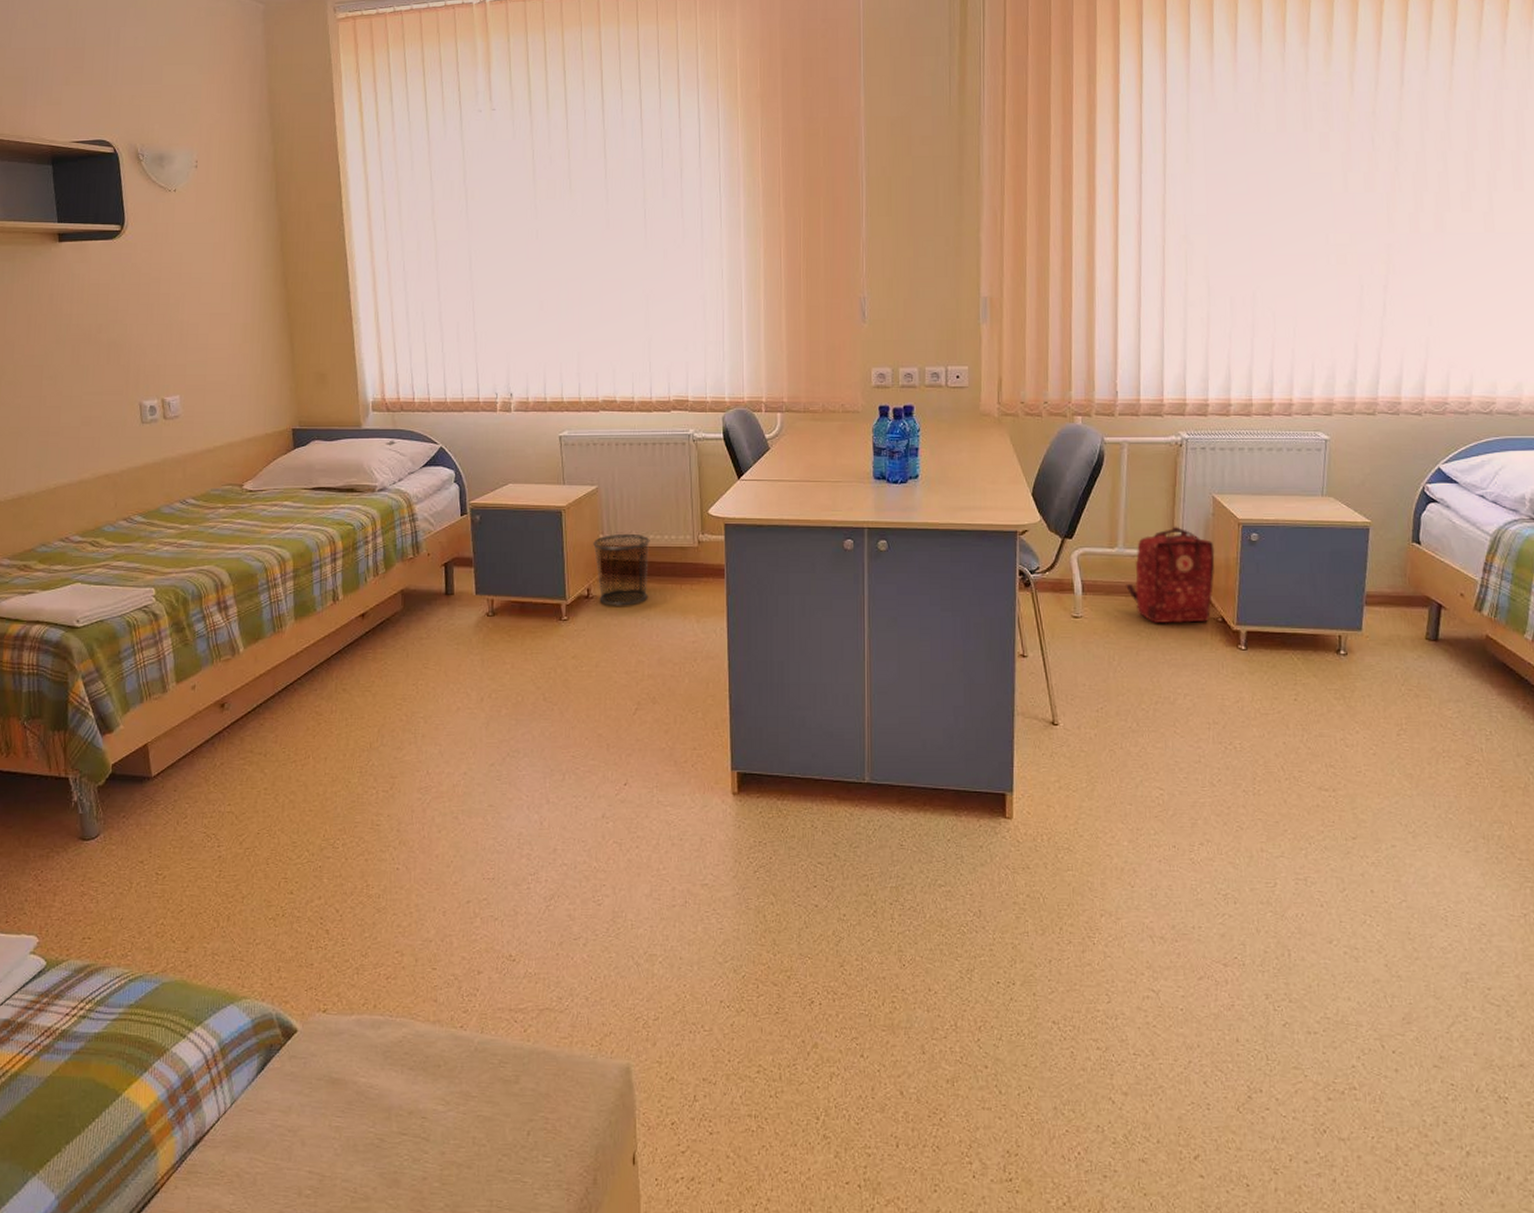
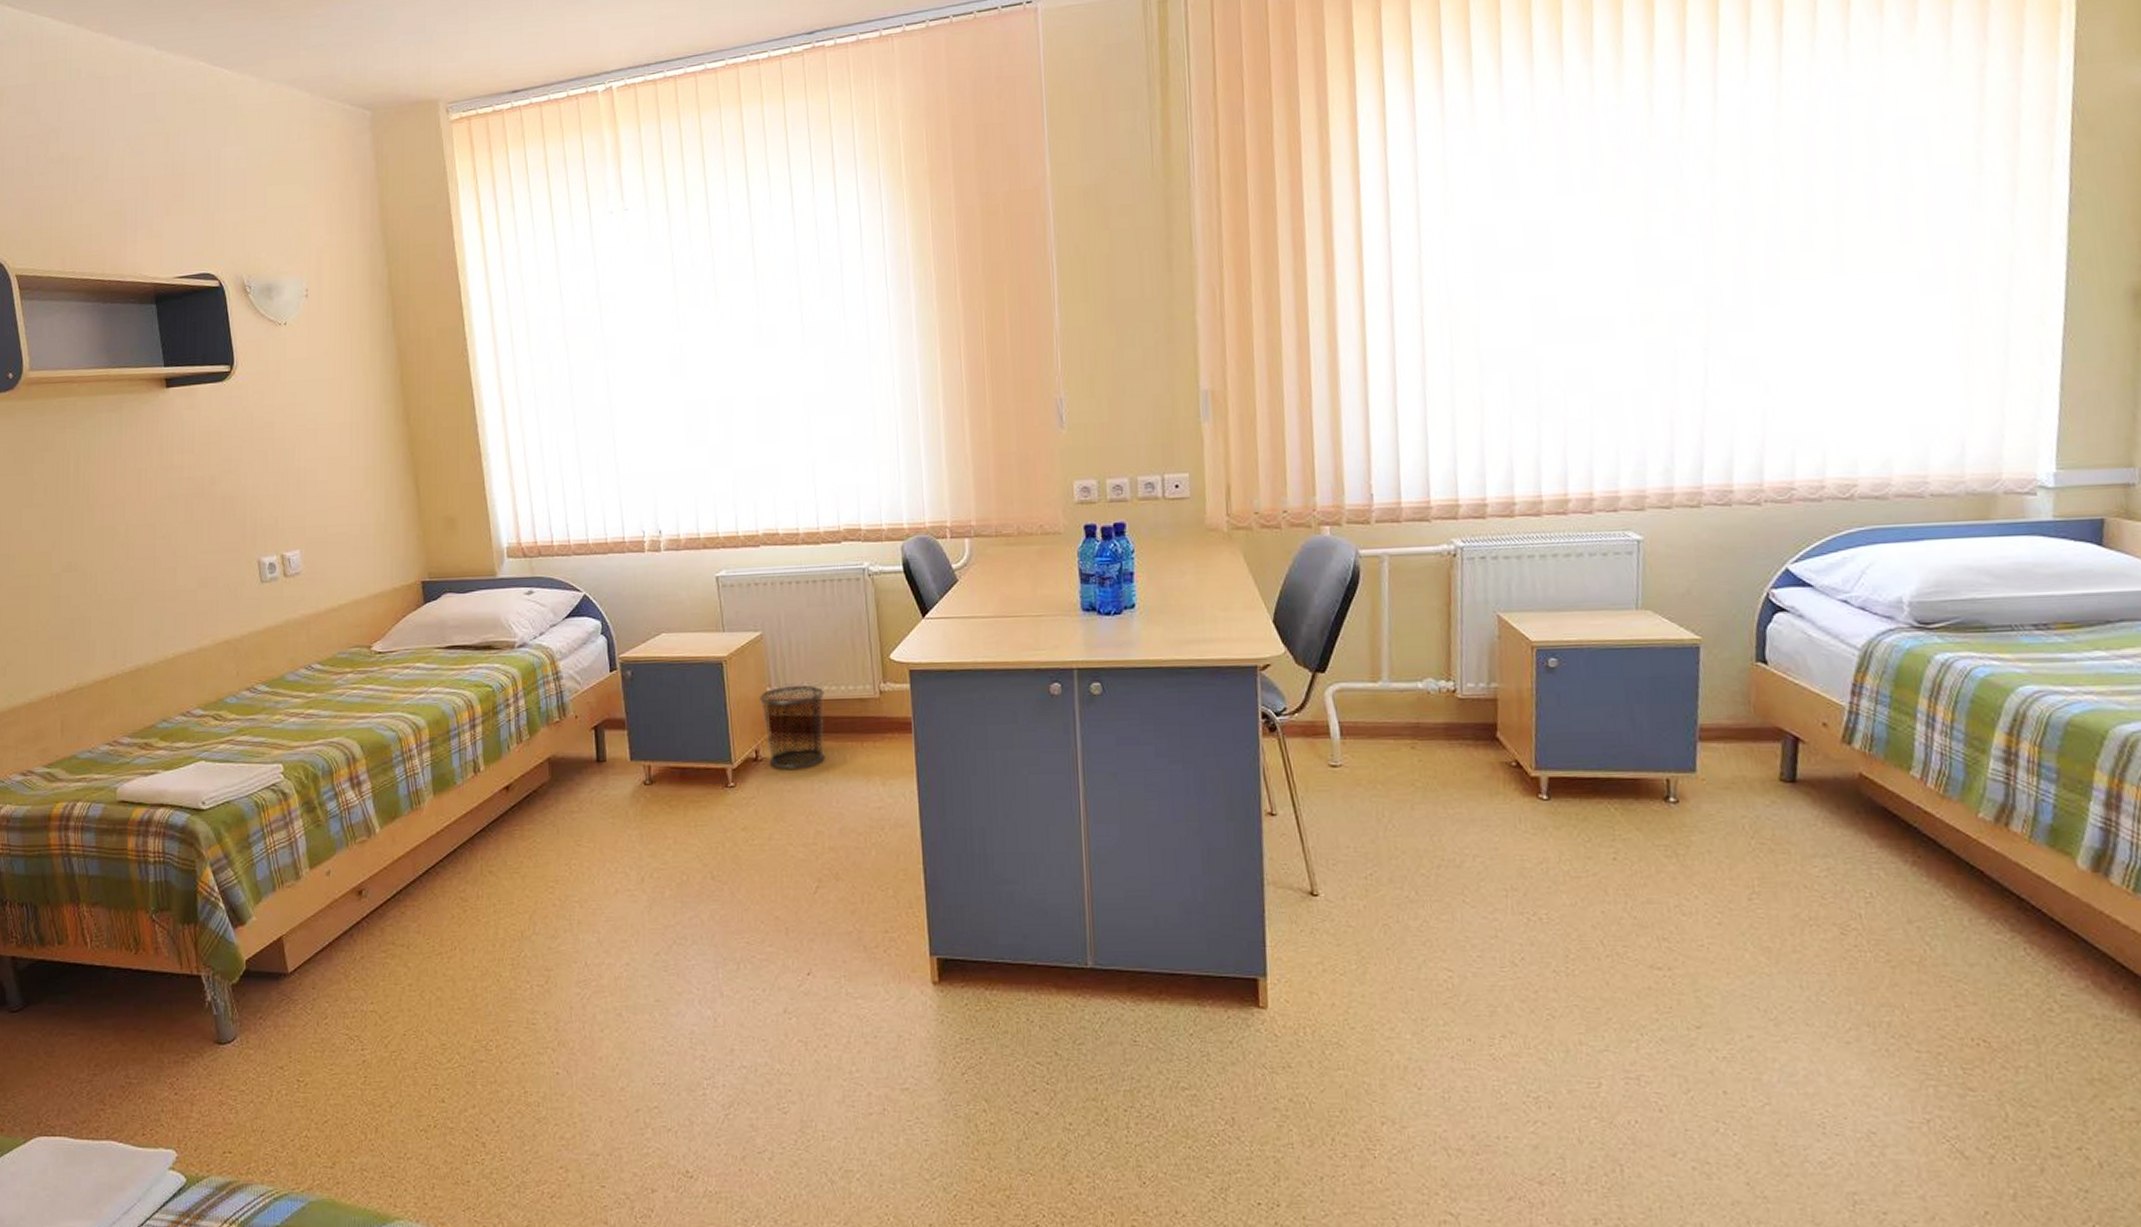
backpack: present [1126,526,1215,624] -> none [1394,652,1504,771]

